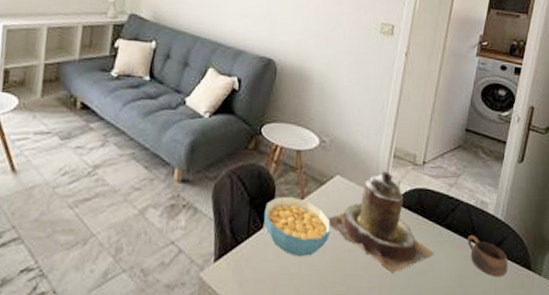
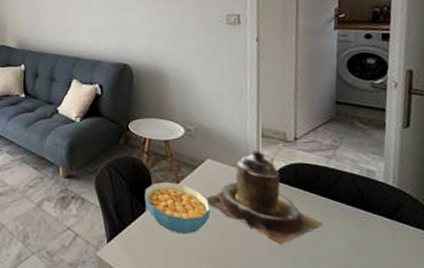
cup: present [467,236,508,277] -> none [357,204,411,244]

